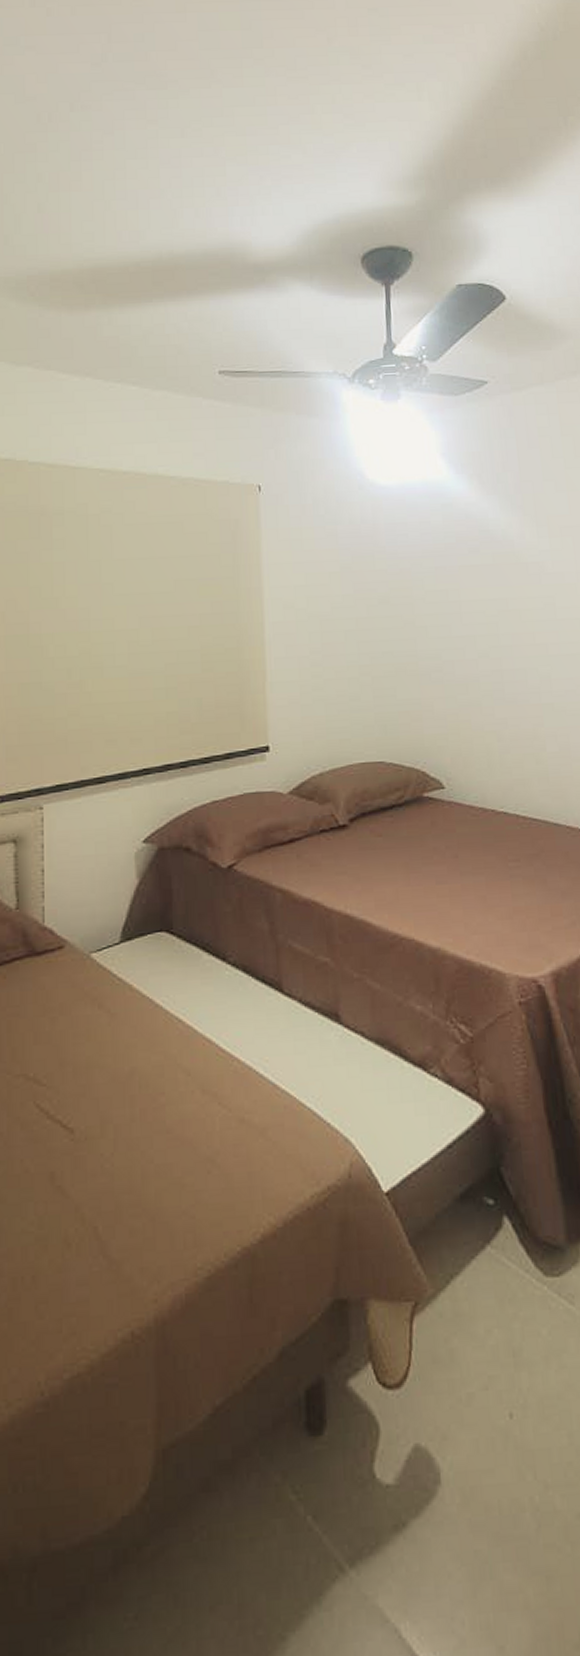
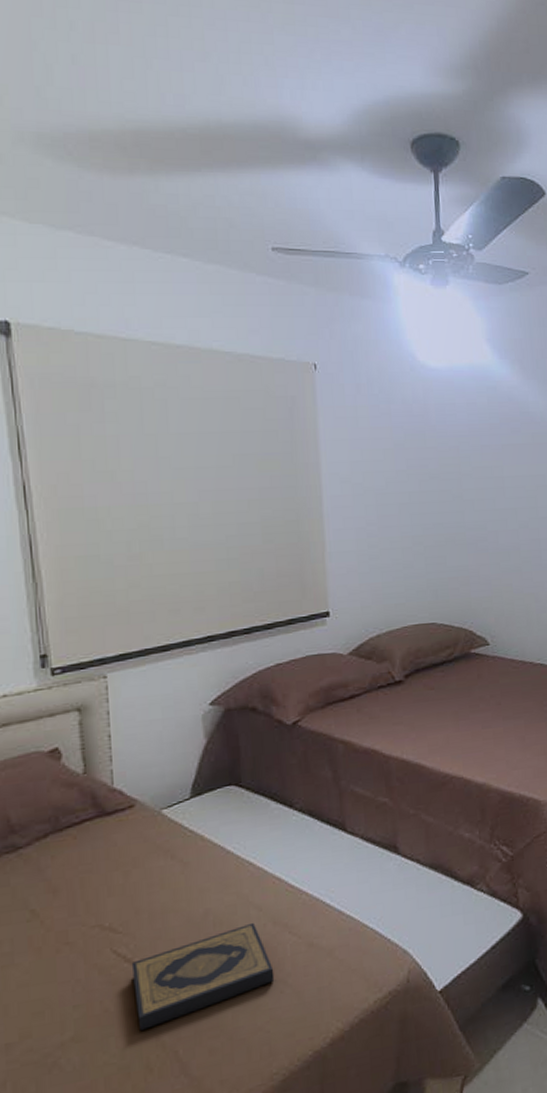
hardback book: none [53,1088,202,1198] -> present [131,922,275,1030]

